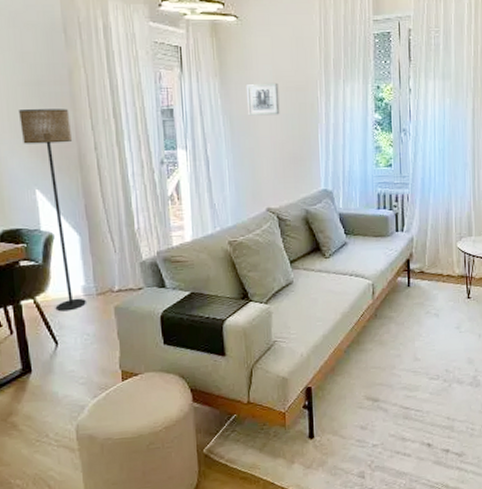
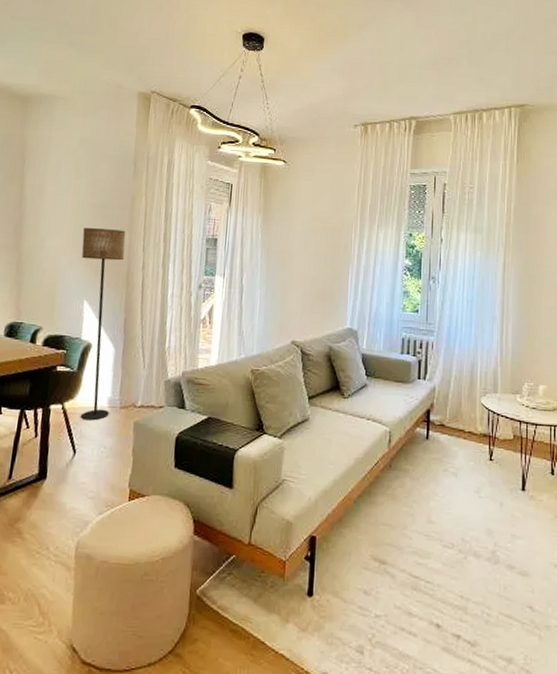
wall art: present [247,82,280,116] -> none [285,222,316,253]

